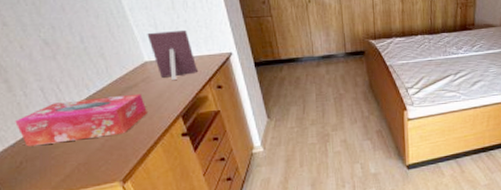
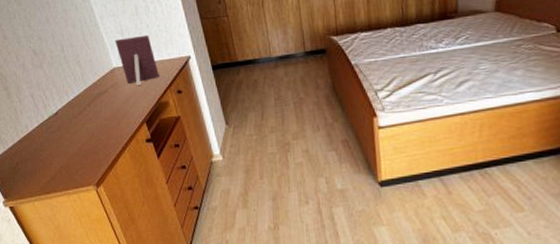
tissue box: present [15,93,147,147] -> none [13,99,116,149]

